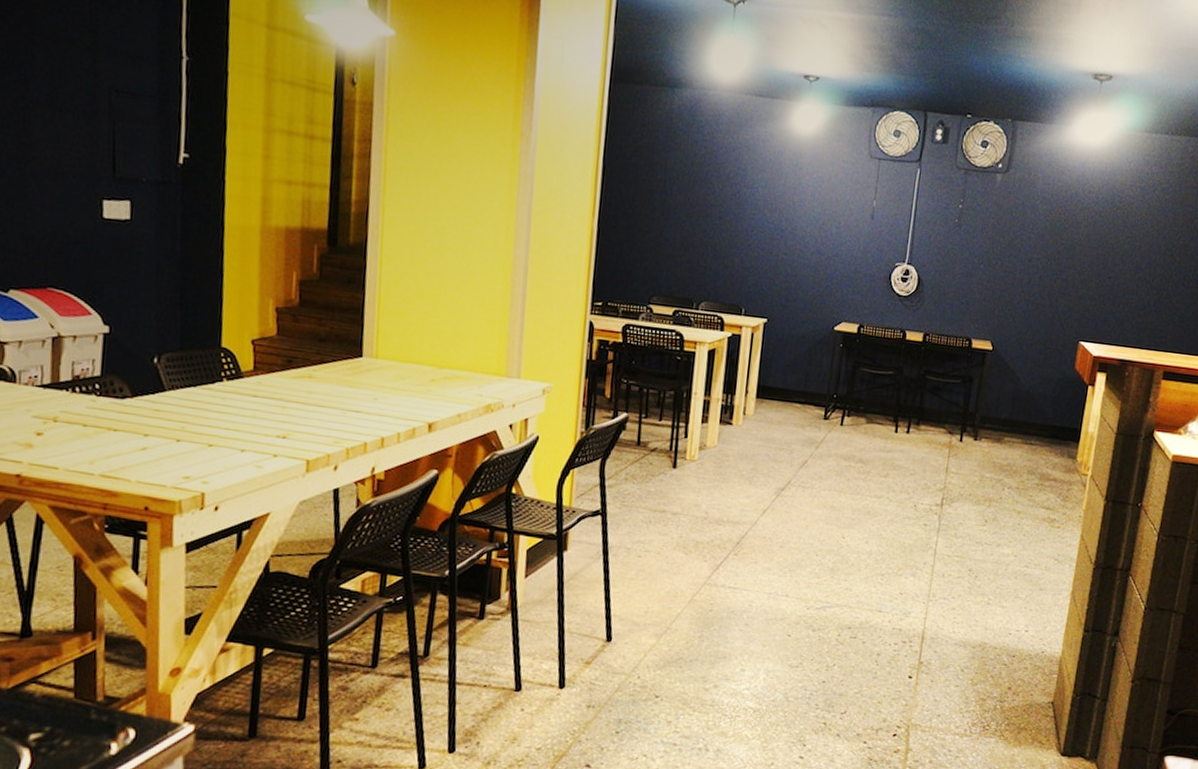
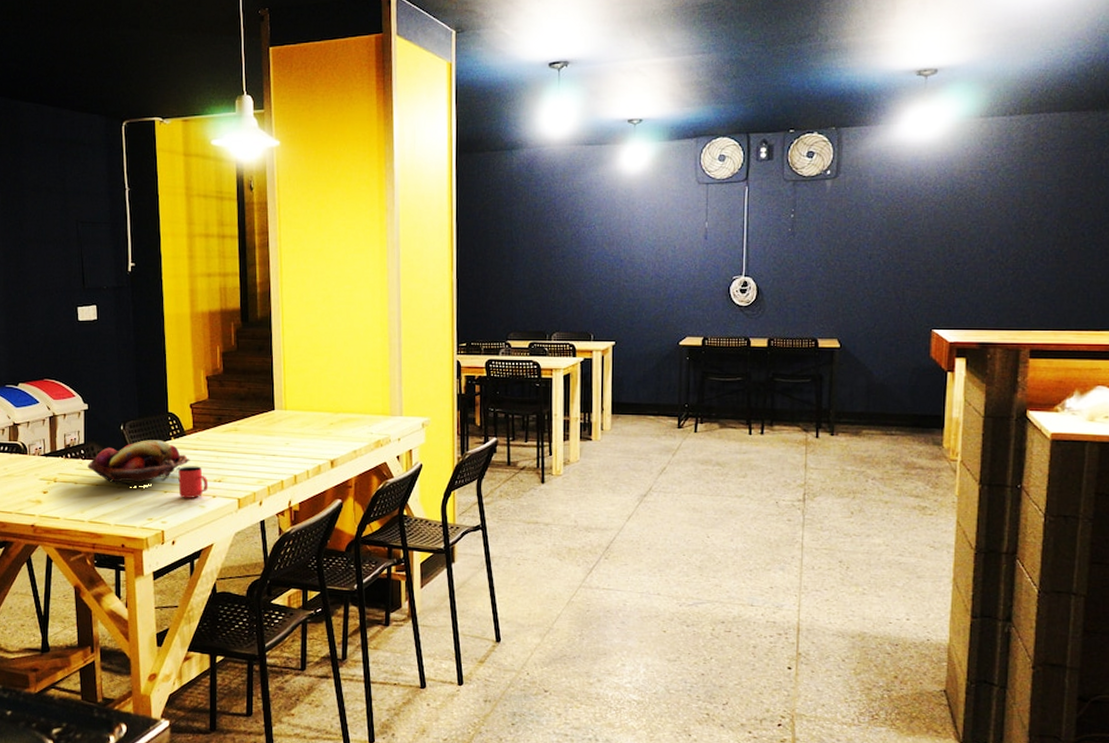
fruit basket: none [103,378,247,434] -> present [88,440,190,486]
cup: none [228,415,269,456] -> present [178,466,209,498]

